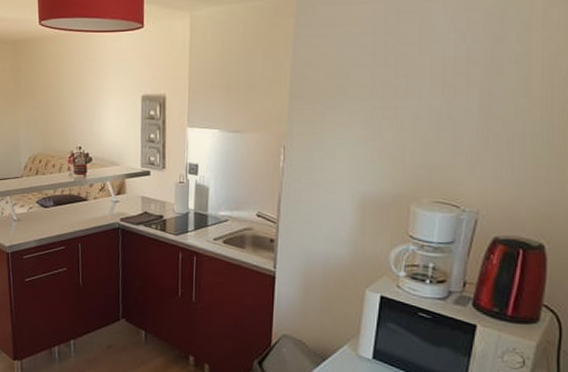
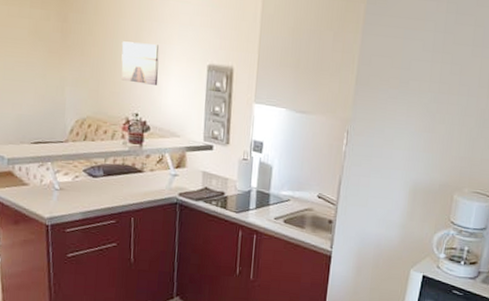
wall art: none [65,82,98,119] -> present [121,41,160,85]

